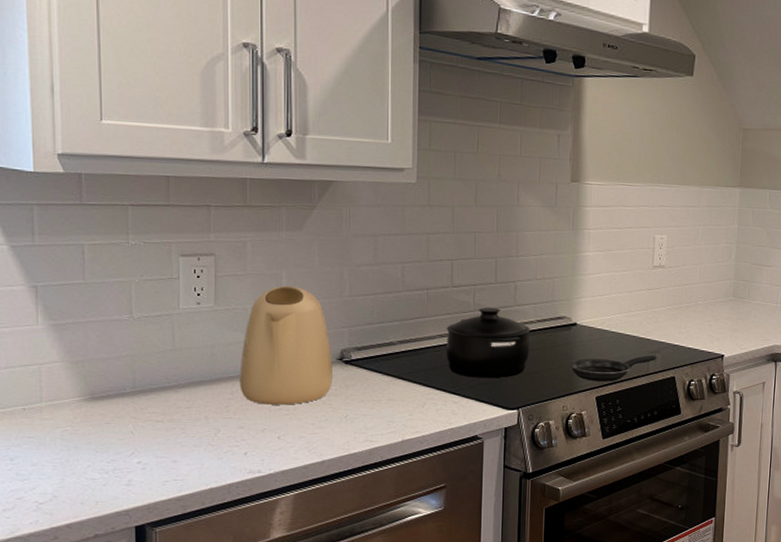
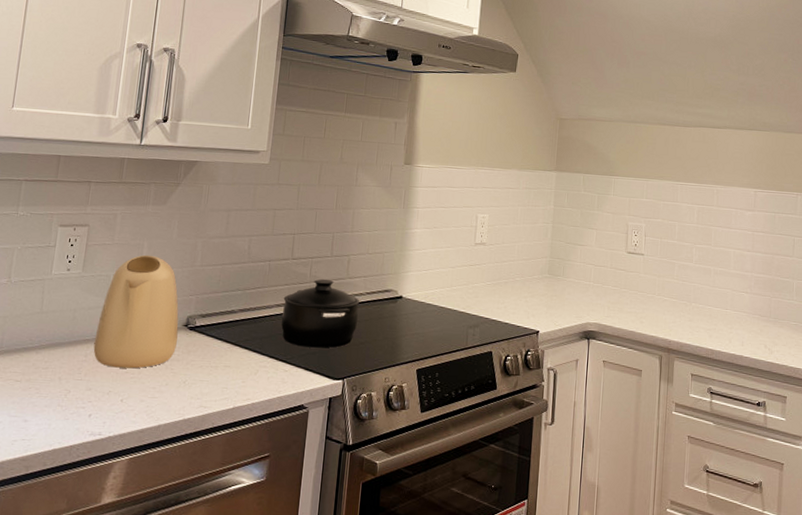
frying pan: present [569,355,657,382] -> none [393,329,476,355]

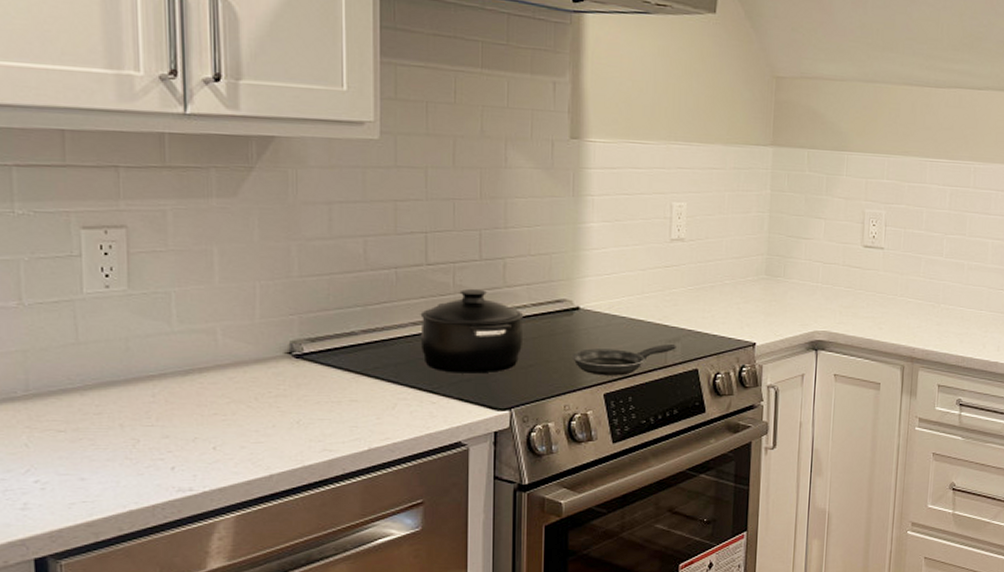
kettle: present [93,254,179,369] -> none [162,264,280,409]
frying pan: none [393,329,476,355] -> present [571,344,676,376]

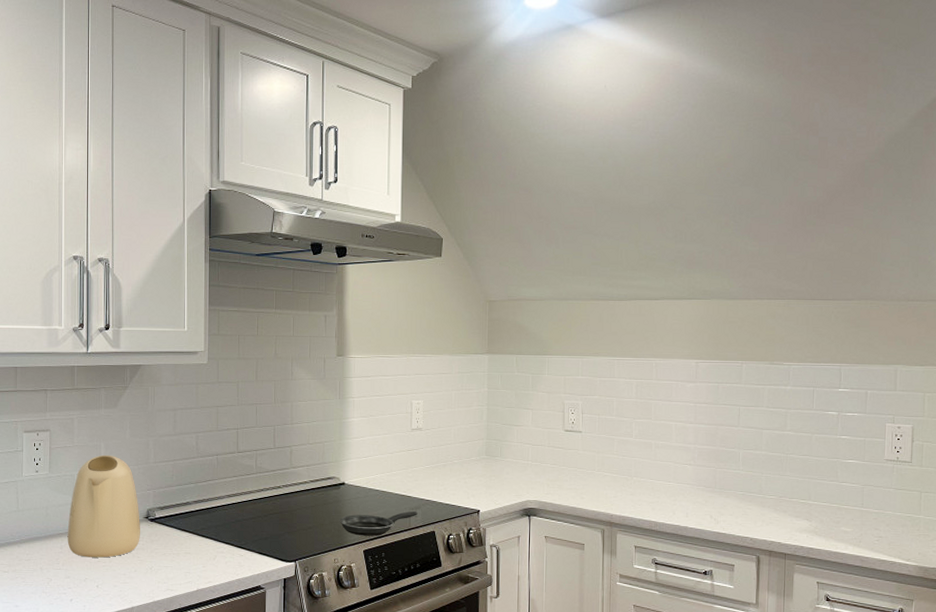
kettle: none [162,264,280,409] -> present [67,454,140,558]
saucepan: present [420,289,524,374] -> none [233,470,305,534]

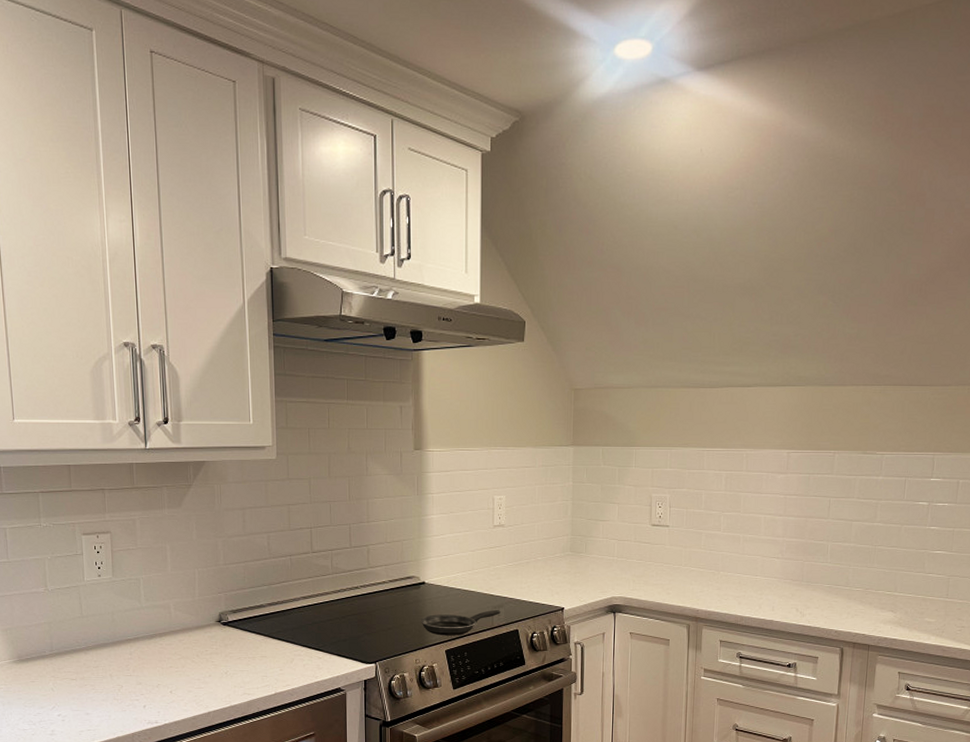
kettle: present [67,454,140,558] -> none [136,557,213,663]

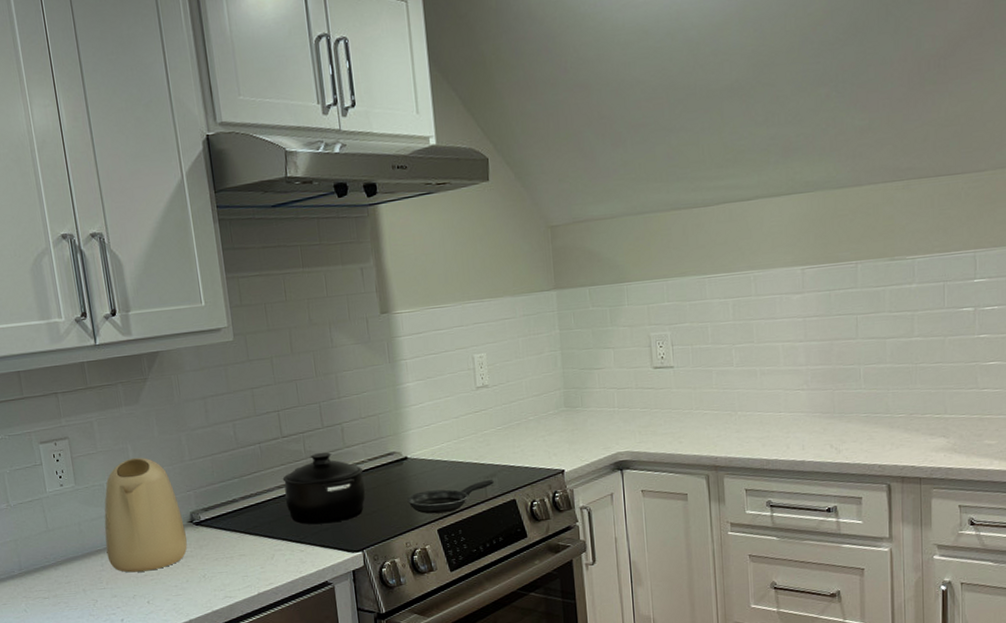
kettle: none [136,557,213,663] -> present [104,457,188,573]
saucepan: none [308,571,384,635] -> present [282,452,365,525]

